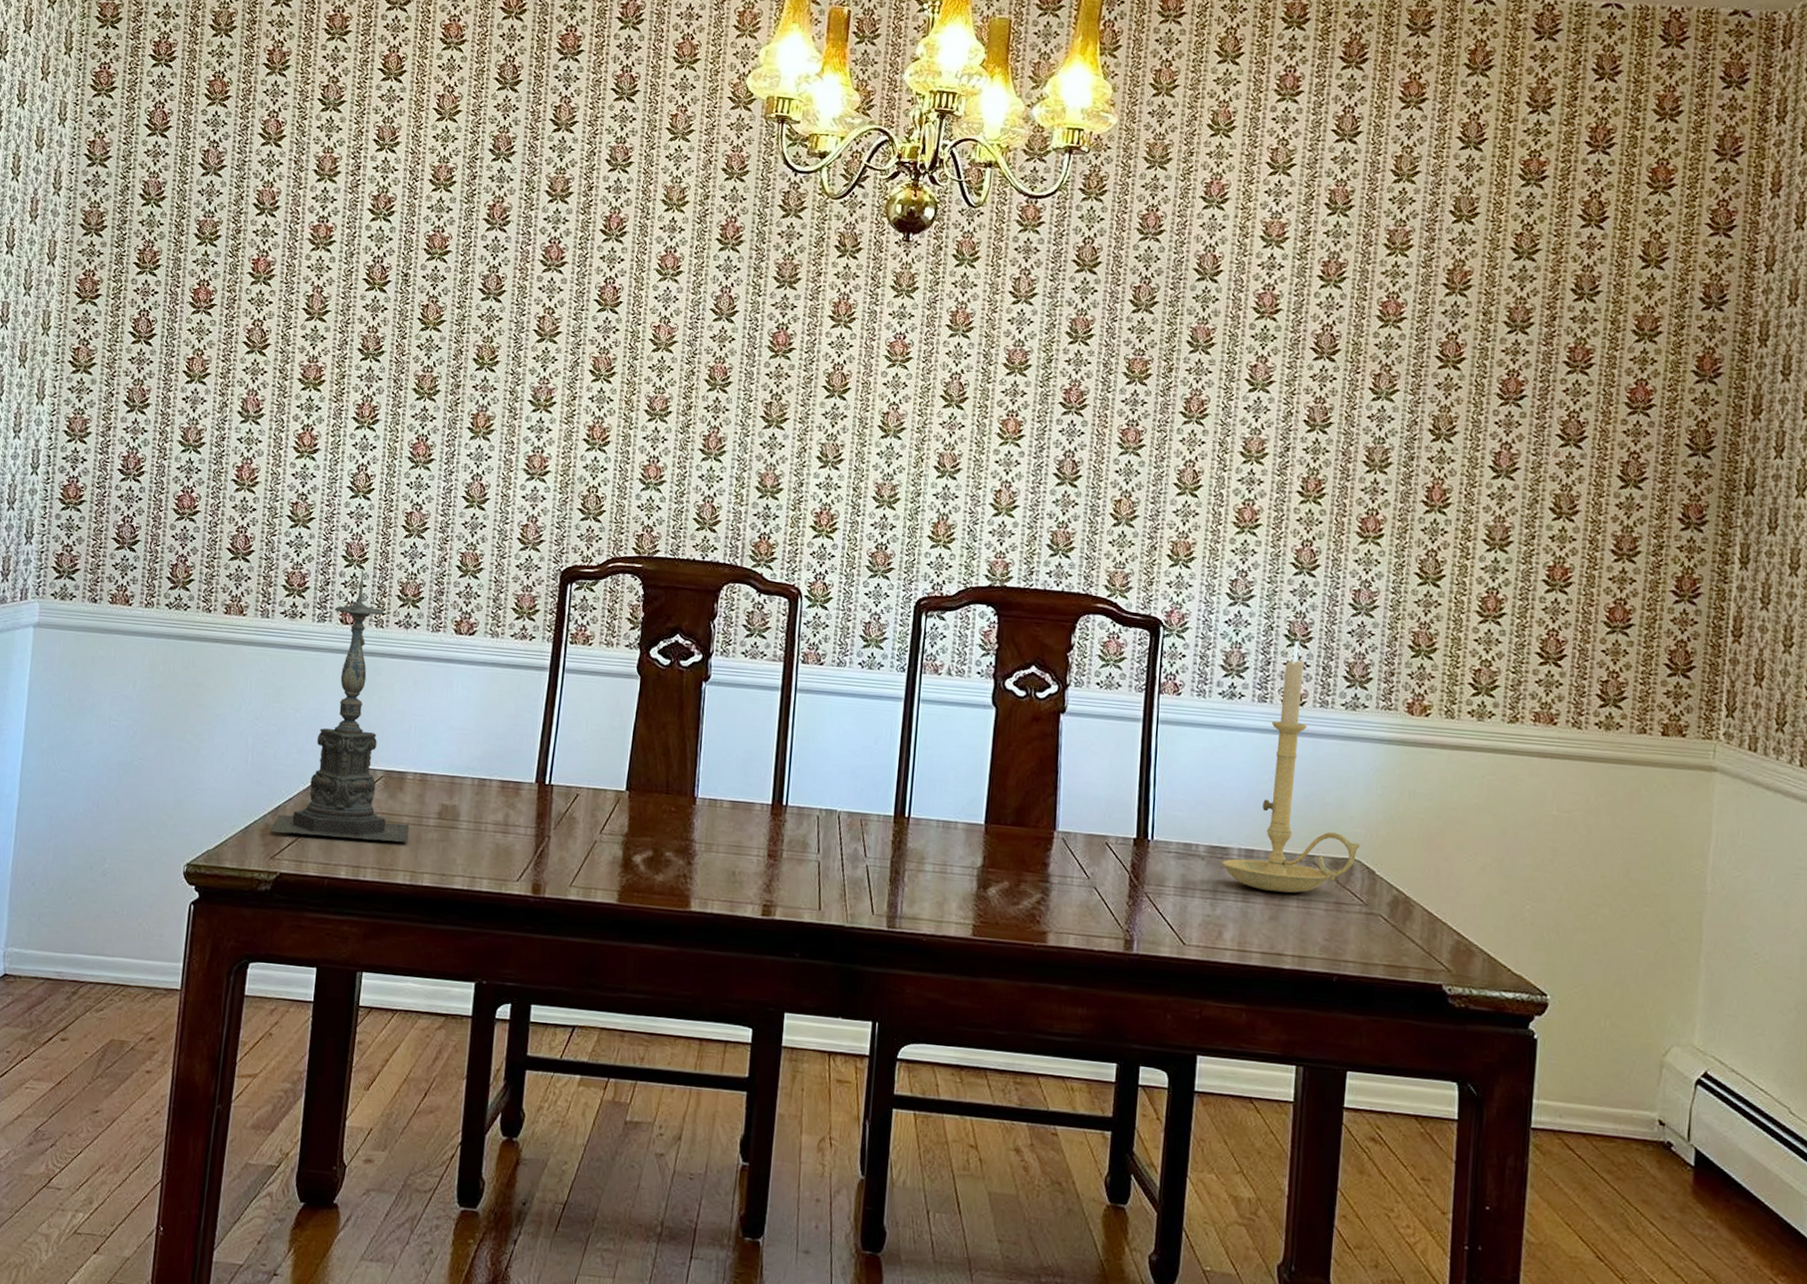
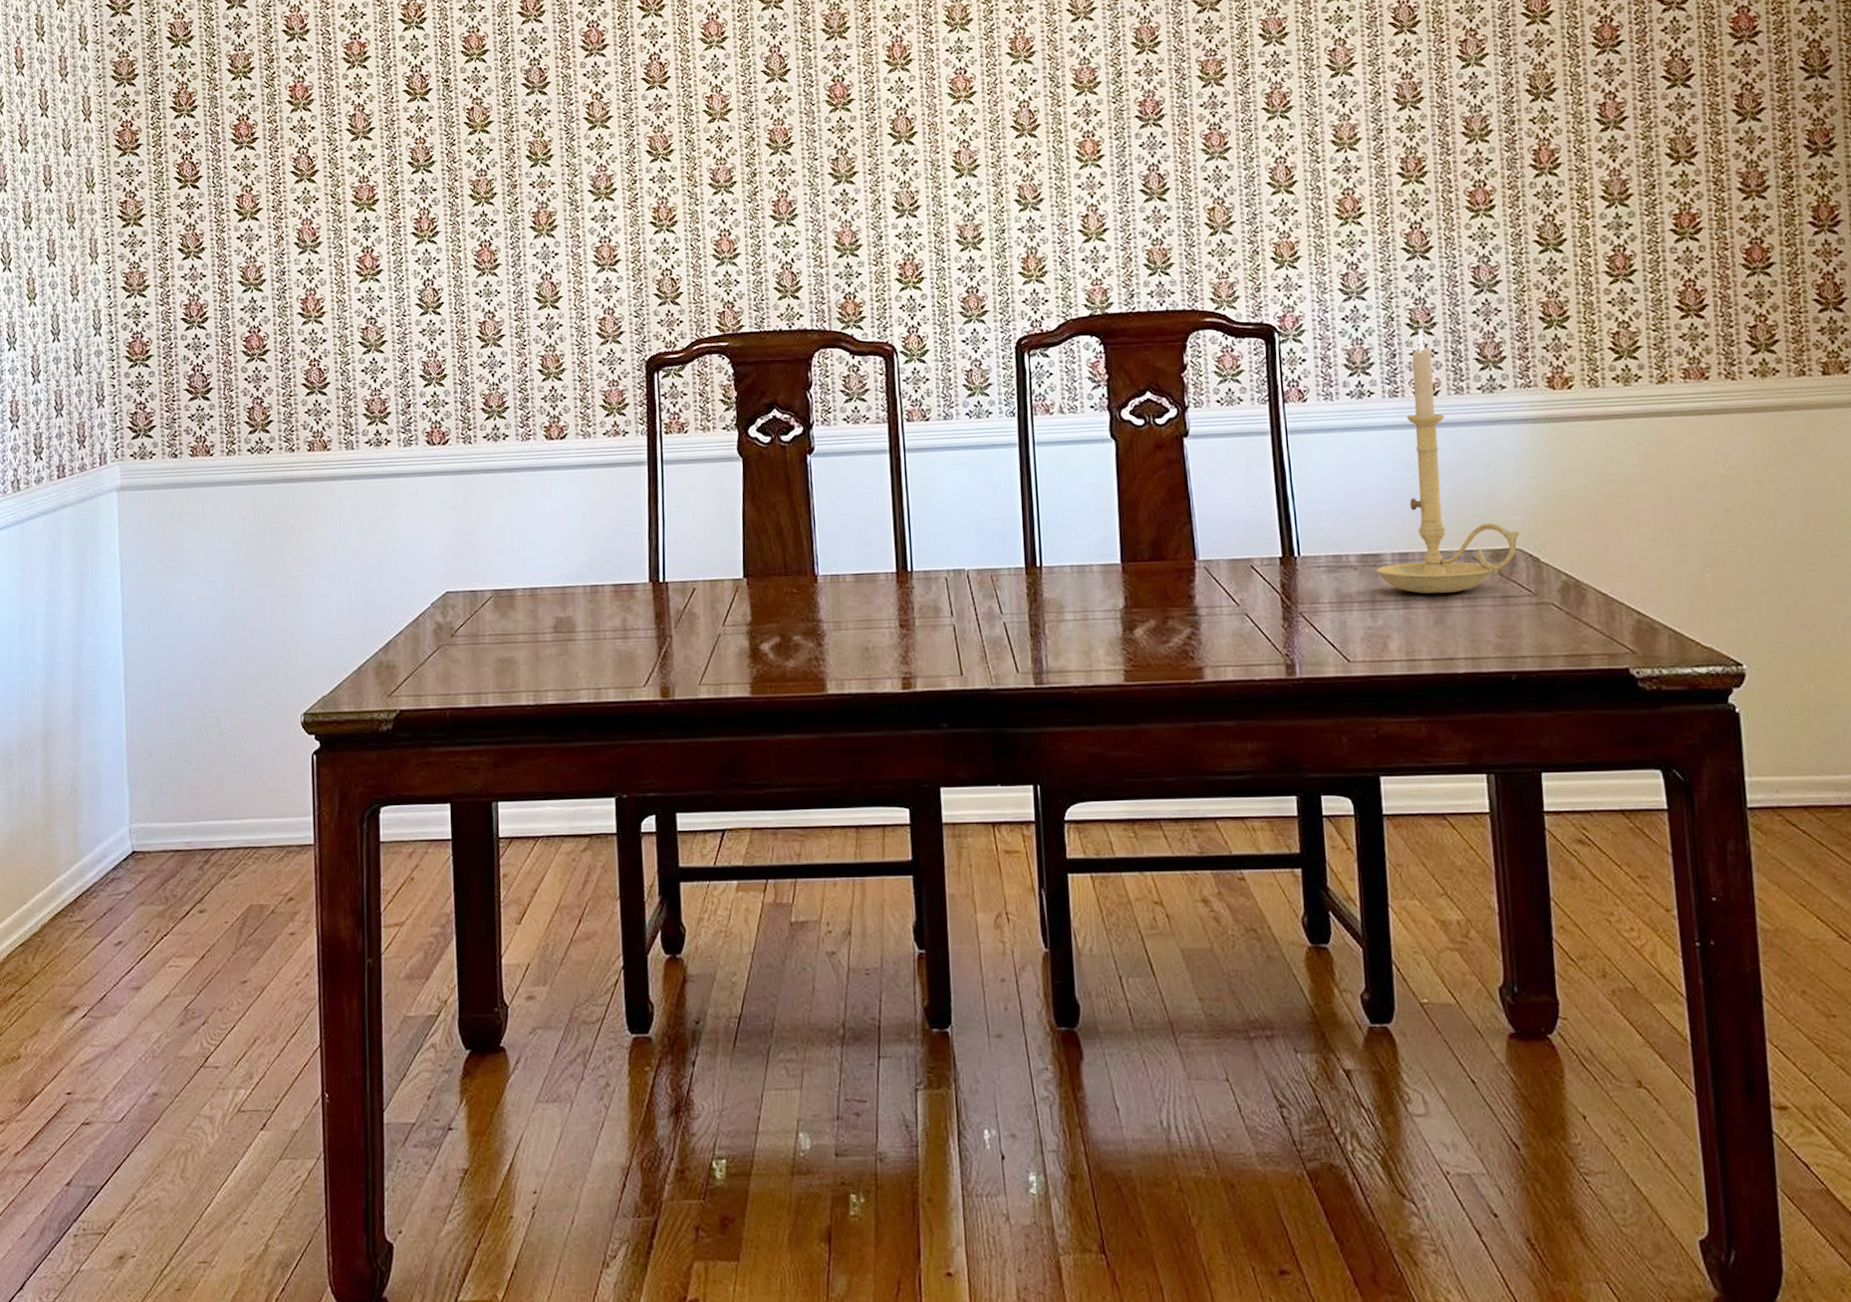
candle holder: present [270,570,409,842] -> none [384,387,527,670]

